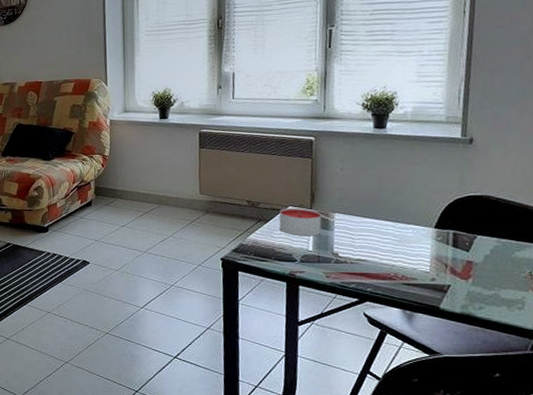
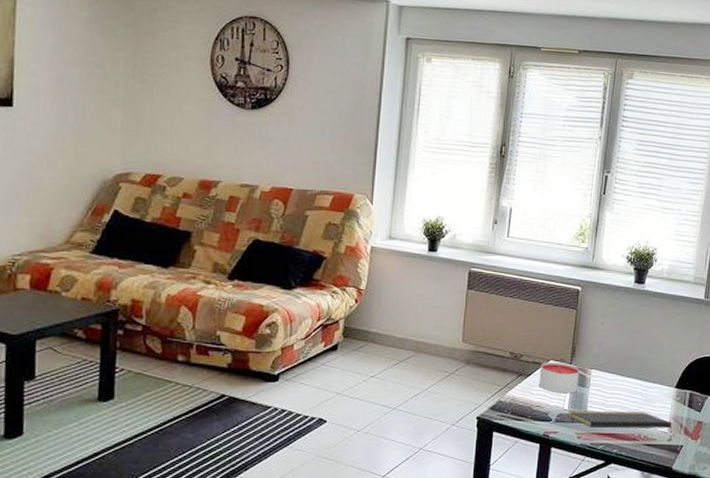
notepad: none [313,251,436,279] -> present [568,410,672,439]

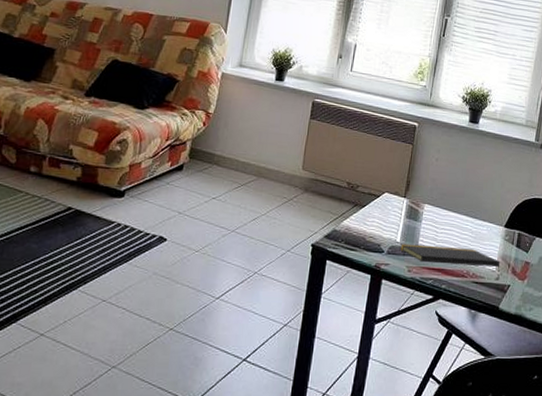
candle: present [539,361,580,394] -> none [373,193,413,227]

